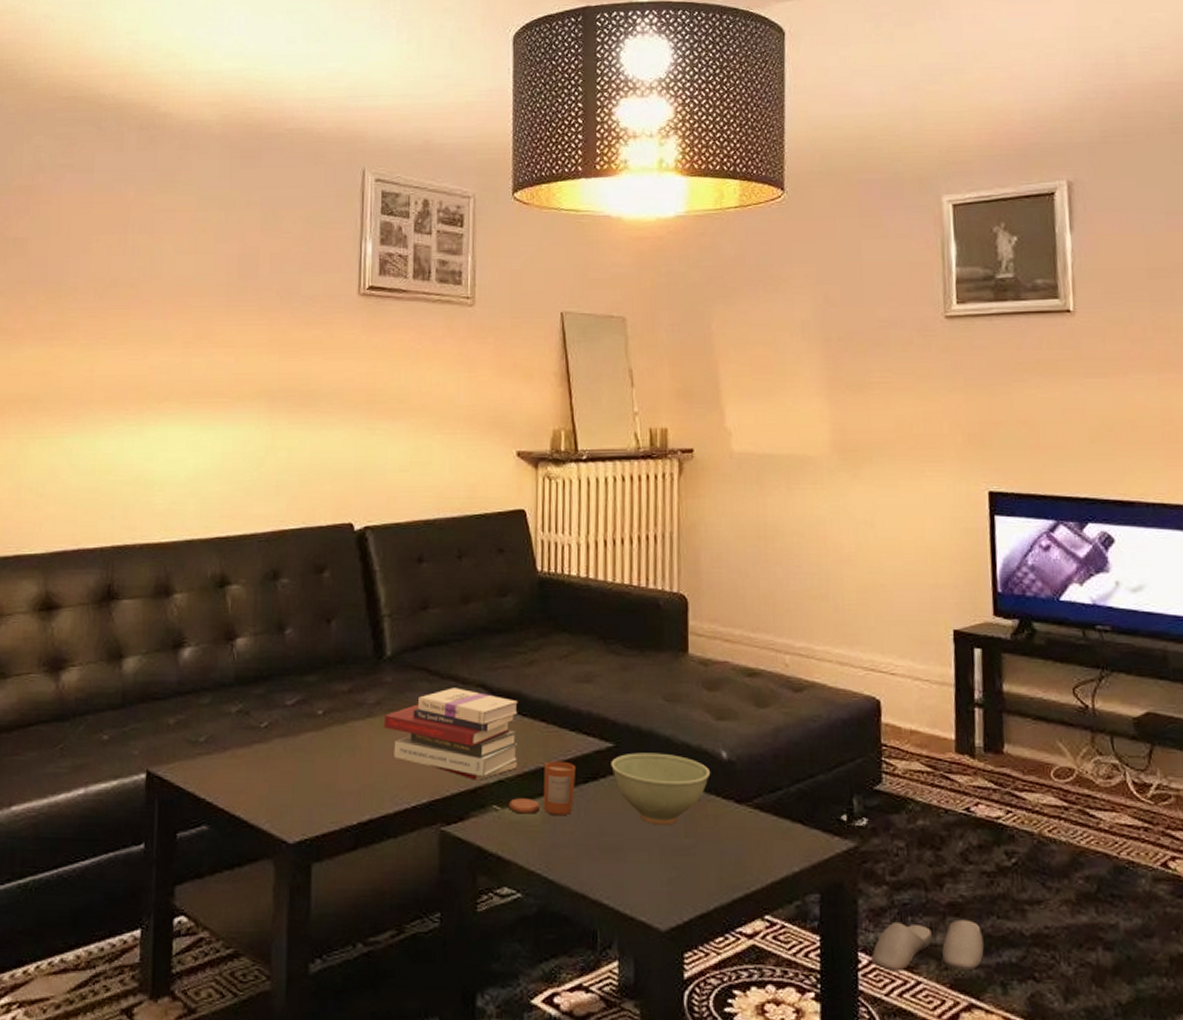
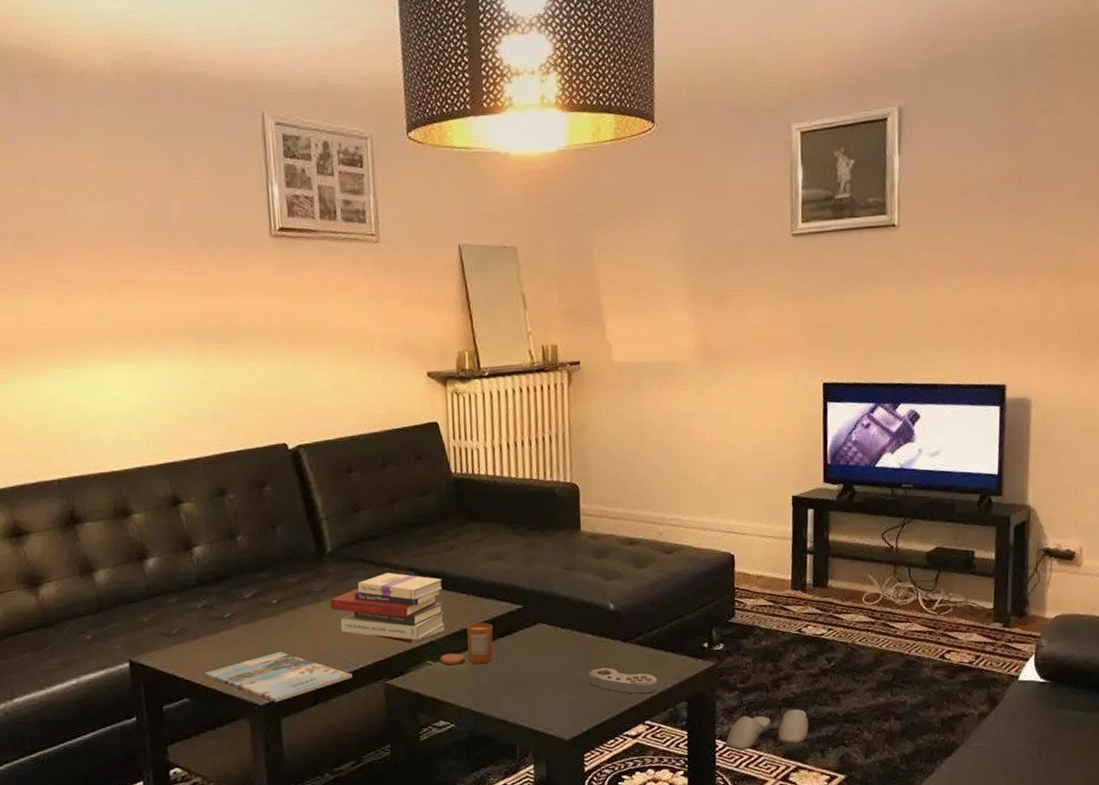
magazine: none [229,775,402,842] -> present [204,651,353,703]
bowl: present [611,752,711,826] -> none [521,609,601,664]
control: none [692,836,782,878] -> present [588,667,658,694]

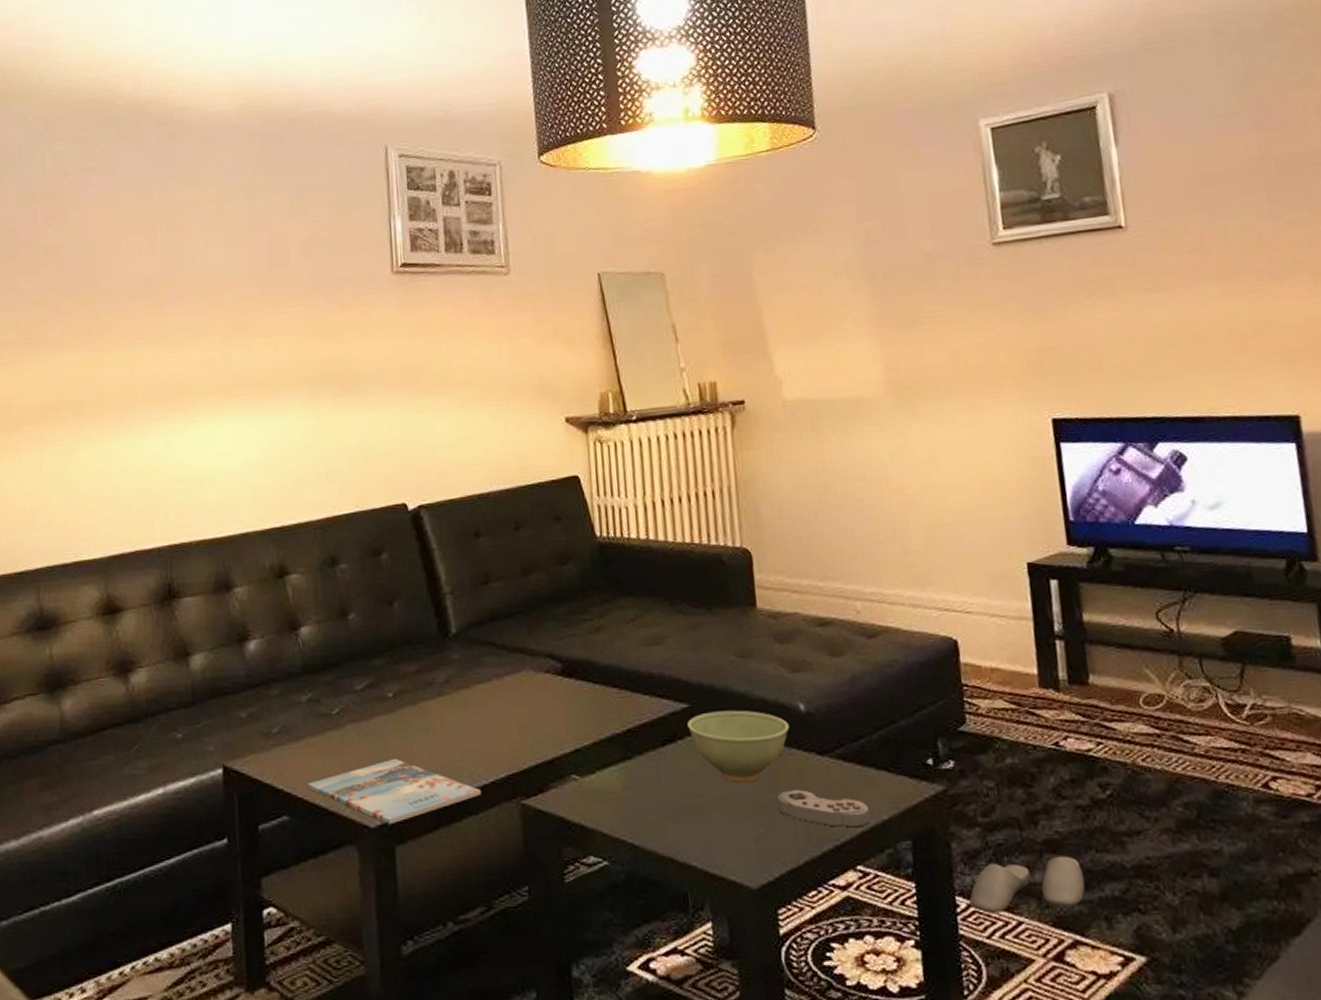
books: present [330,572,445,643] -> none [454,660,593,751]
candle: present [439,622,493,666] -> none [587,725,653,782]
bowl: none [521,609,601,664] -> present [687,710,790,783]

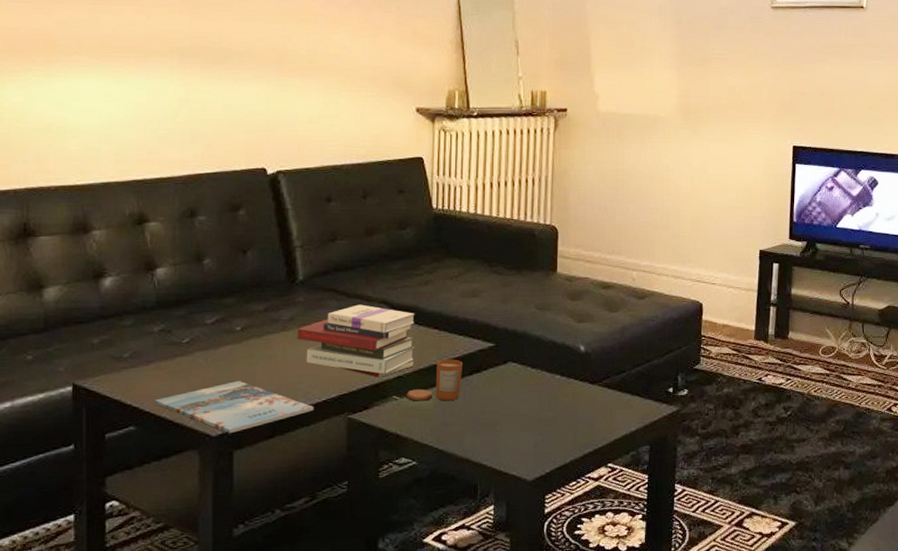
books: none [454,660,593,751] -> present [297,304,415,377]
candle: none [587,725,653,782] -> present [406,359,463,401]
bowl: present [687,710,790,783] -> none [492,349,571,404]
control: present [777,789,870,828] -> none [554,409,623,437]
slippers: present [969,855,1086,913] -> none [684,455,764,495]

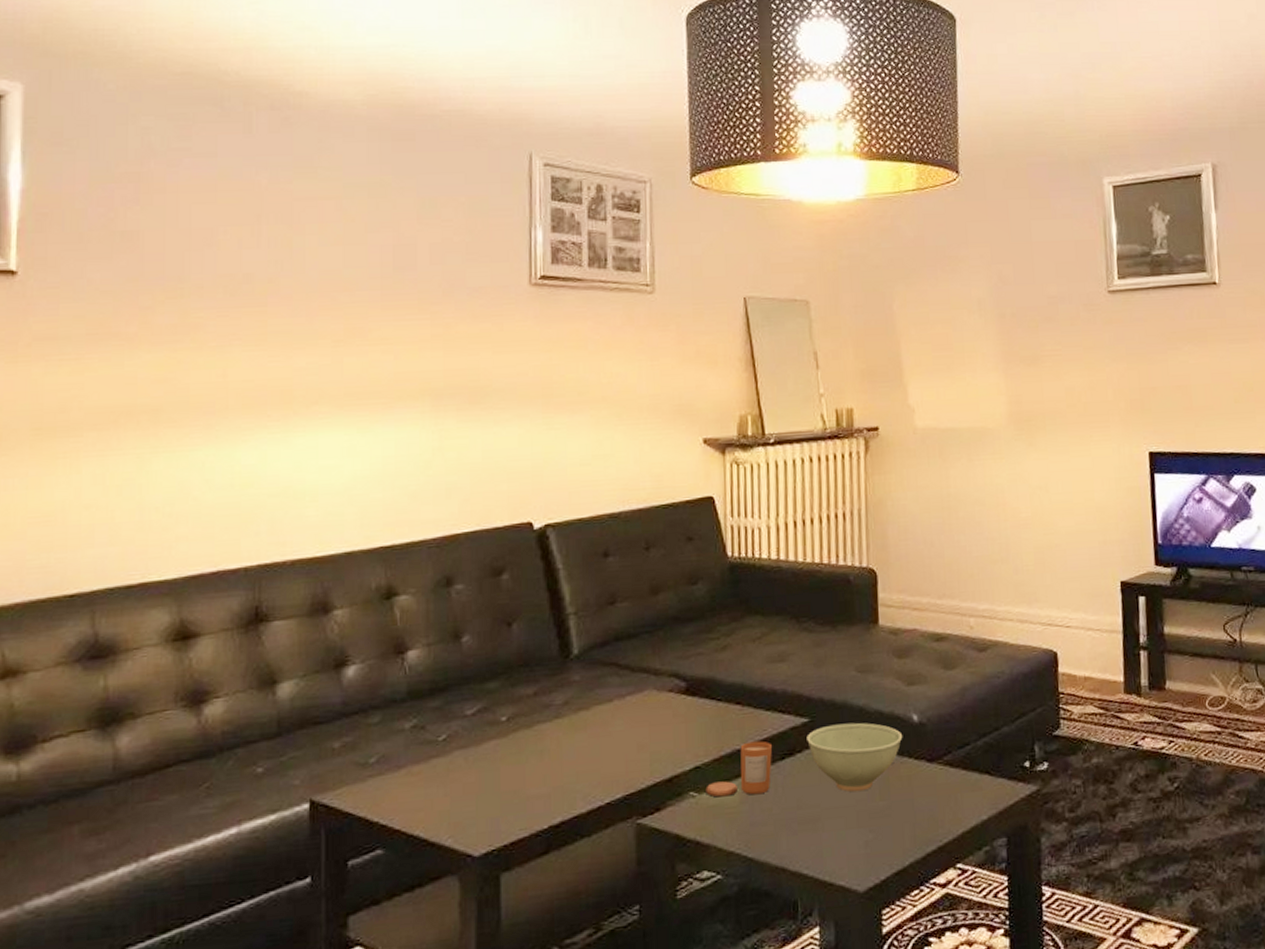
magazine: present [155,380,314,434] -> none [406,783,596,853]
books: present [297,304,415,377] -> none [573,679,714,770]
bowl: none [492,349,571,404] -> present [807,722,903,792]

